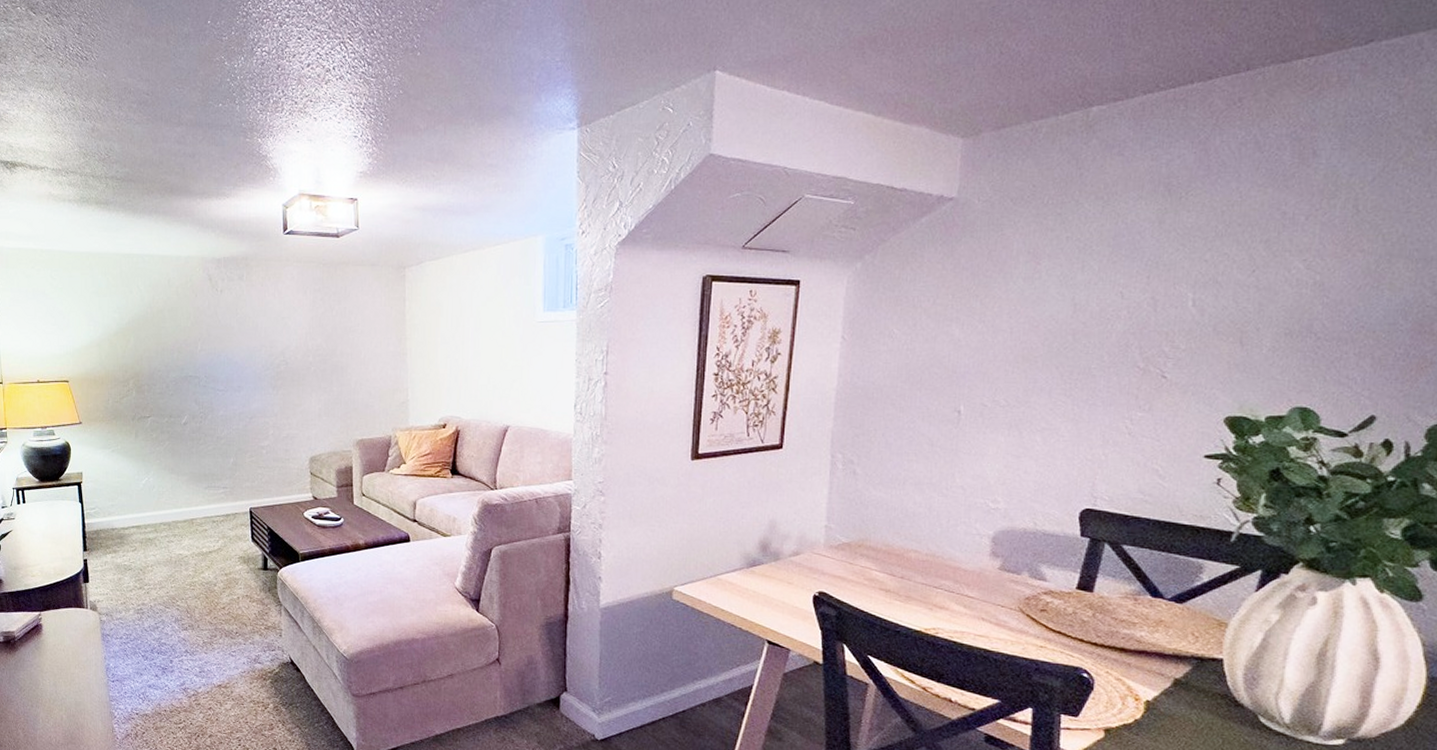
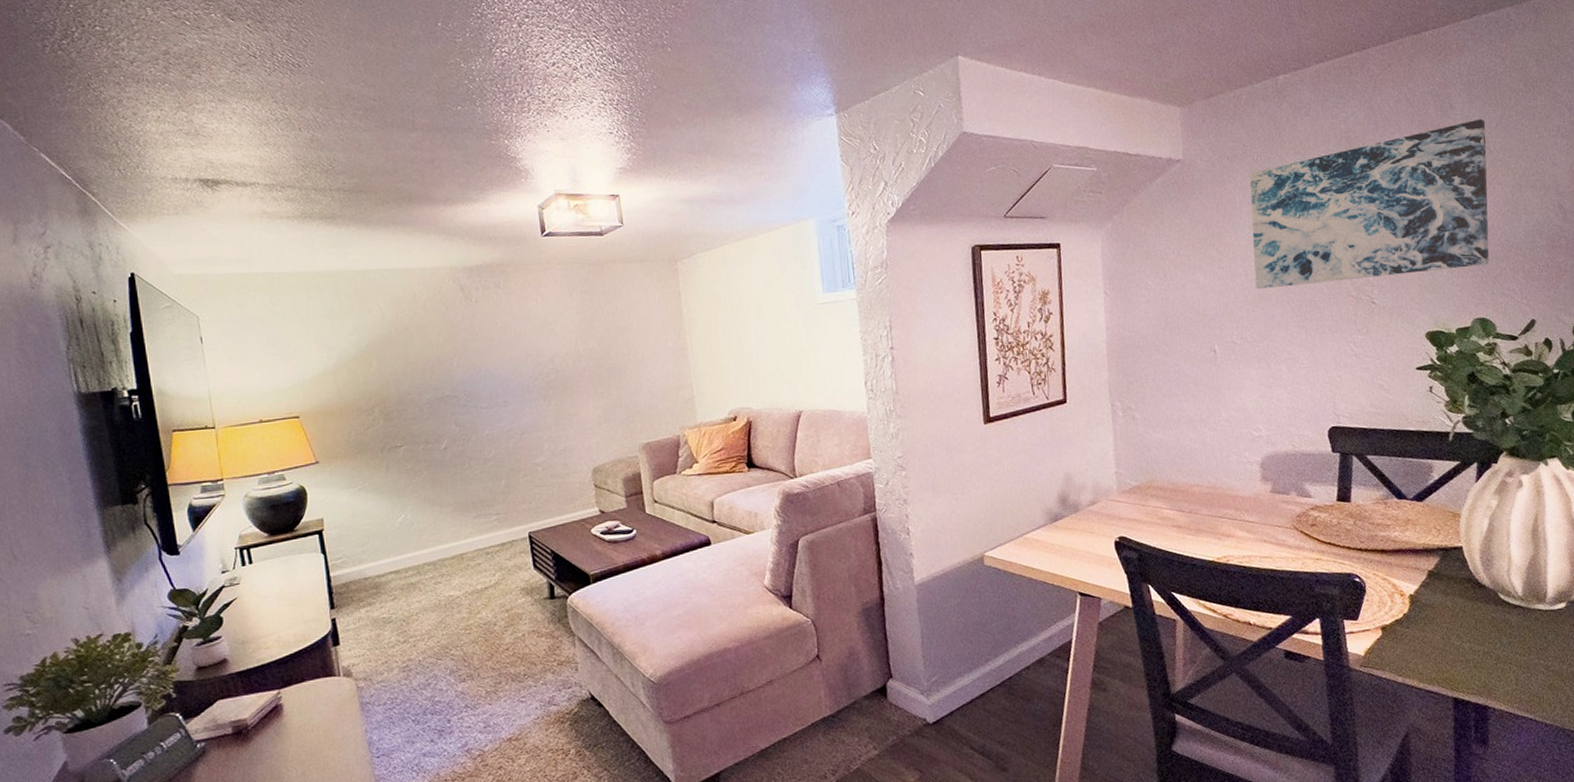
wall art: none [1020,171,1359,350] -> present [1249,119,1490,290]

